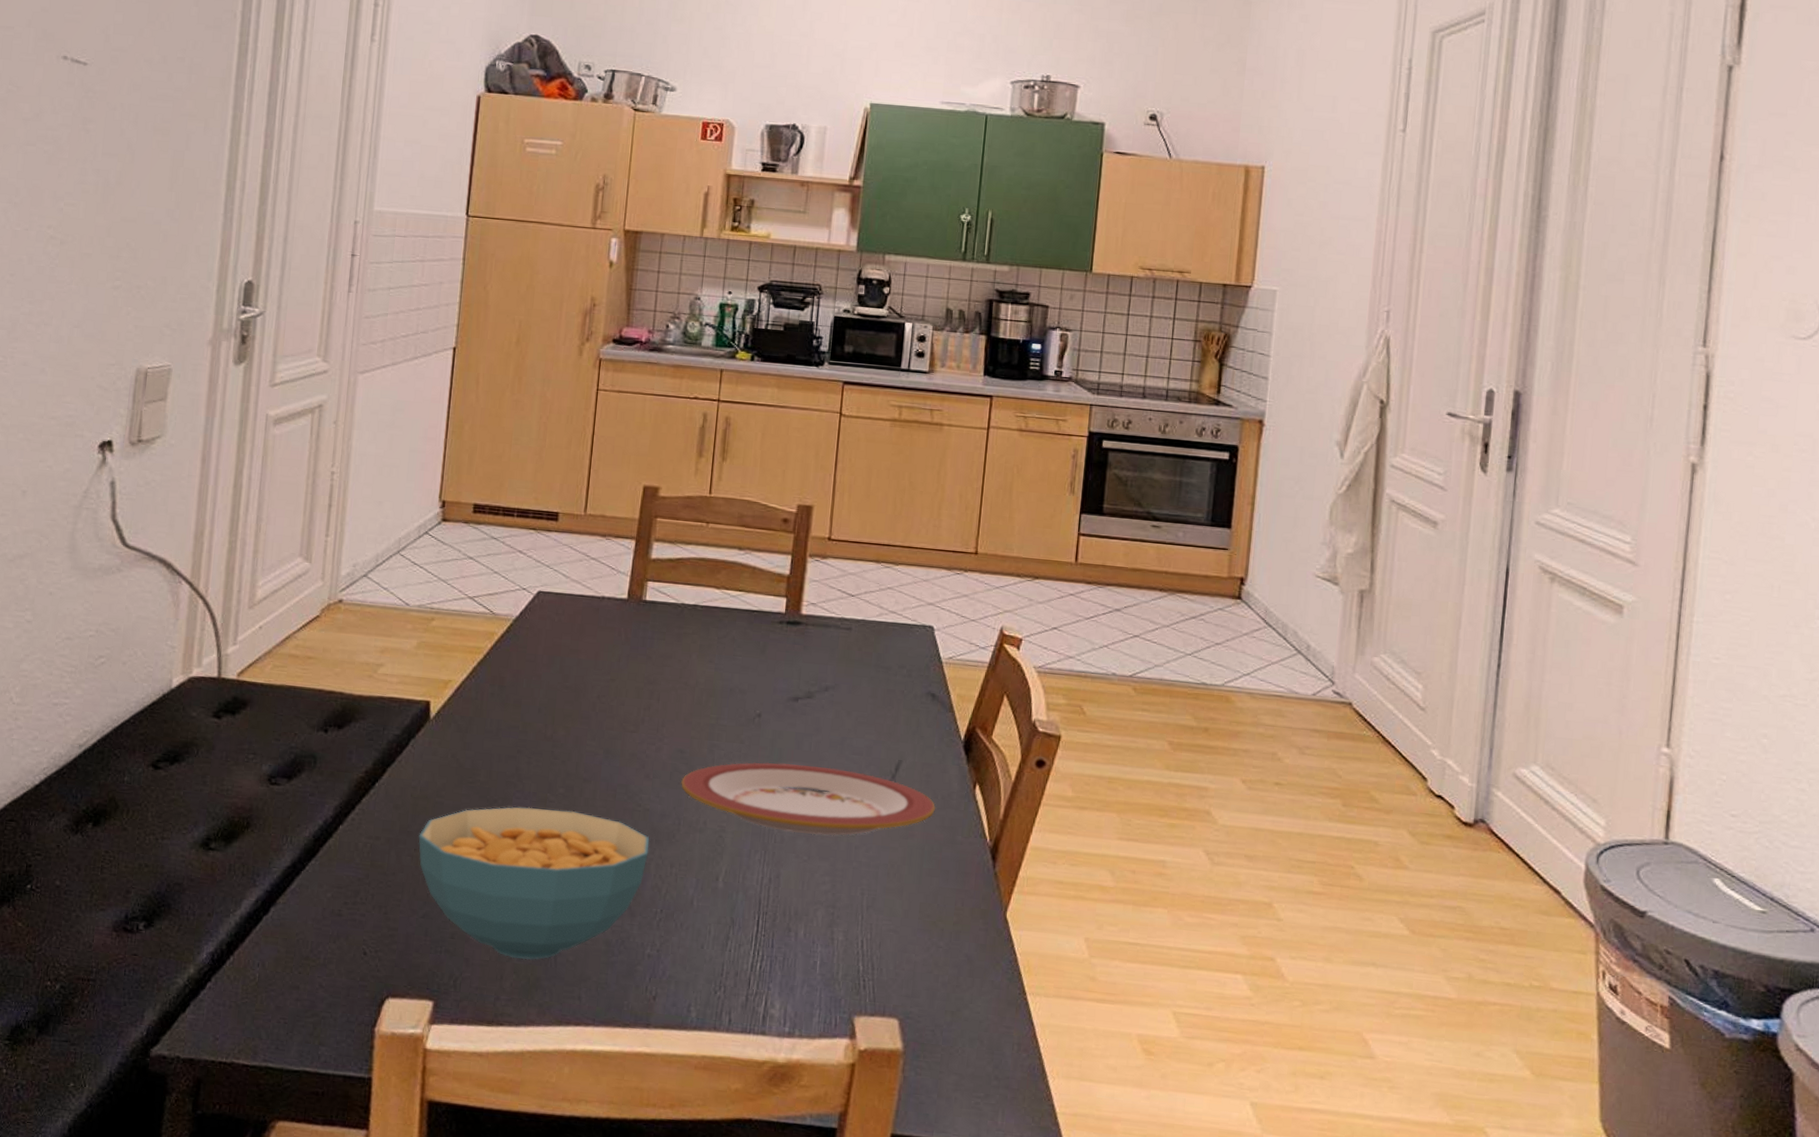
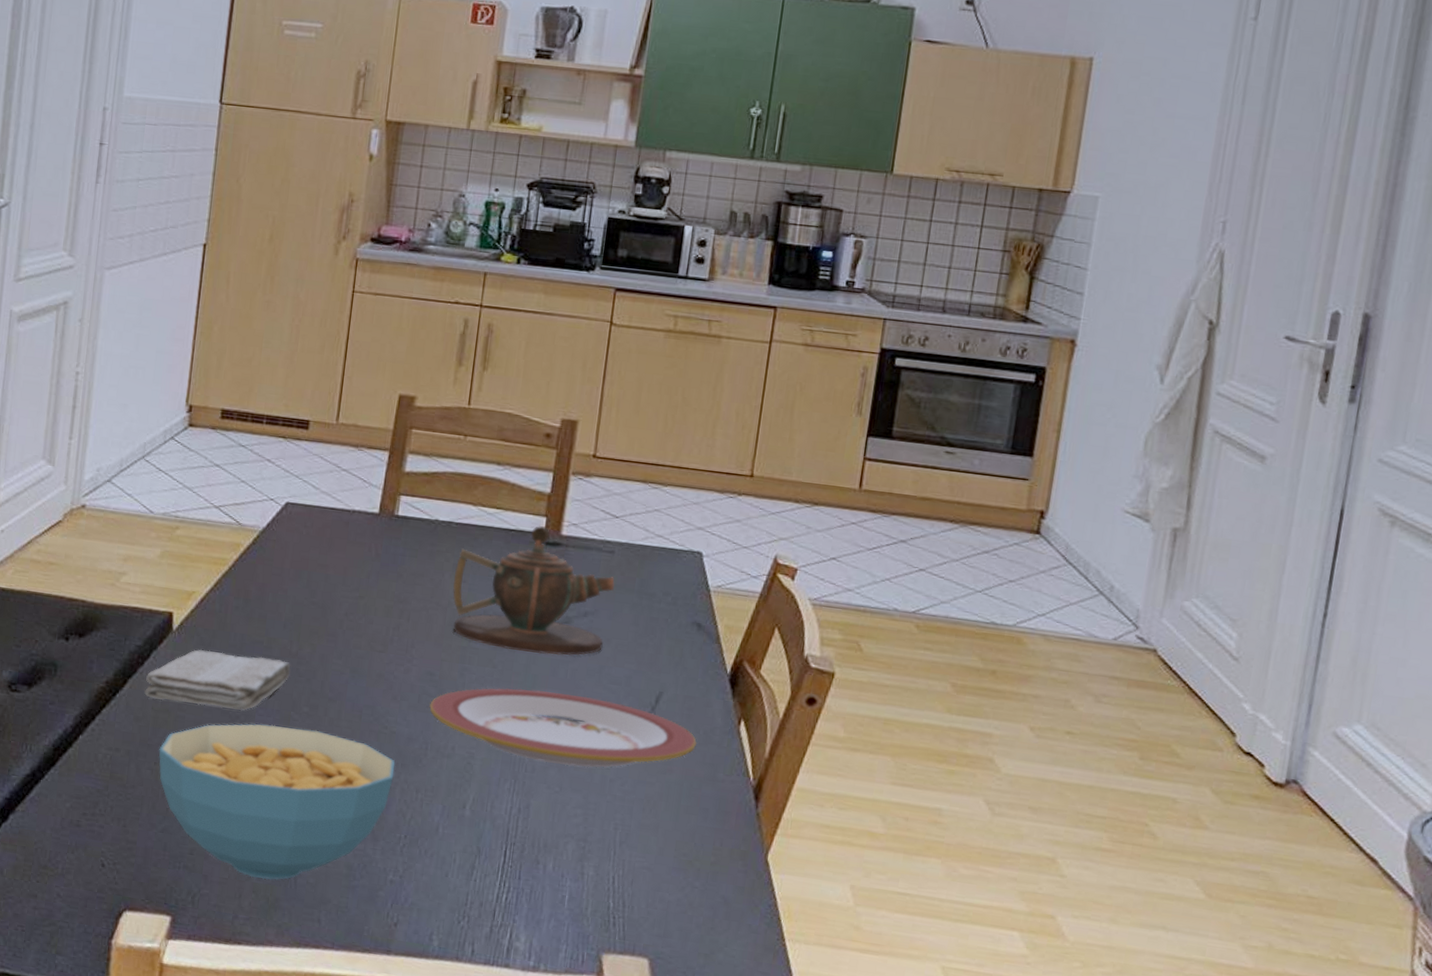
washcloth: none [402,736,546,795] -> present [144,649,291,711]
teapot: none [700,606,853,729] -> present [453,526,615,656]

